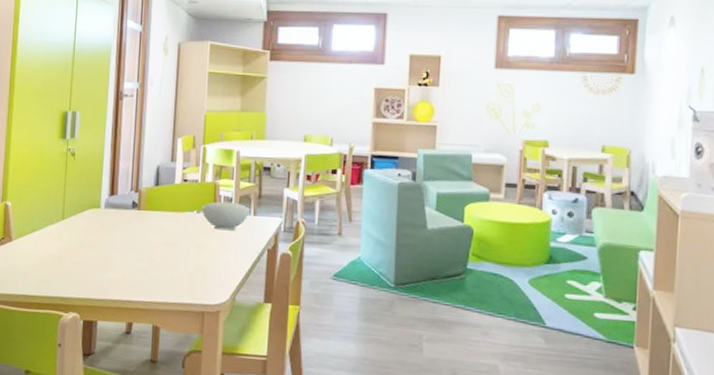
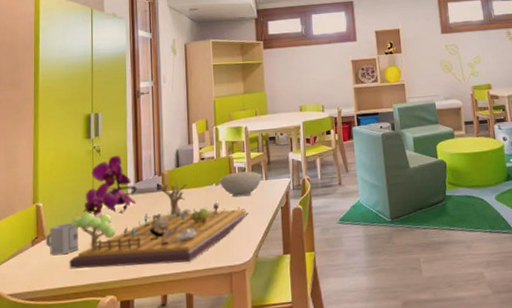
cup: none [11,228,46,261] -> present [45,222,78,255]
gameboard: none [34,201,231,292] -> present [69,181,249,269]
flower: none [52,161,111,227] -> present [83,155,137,217]

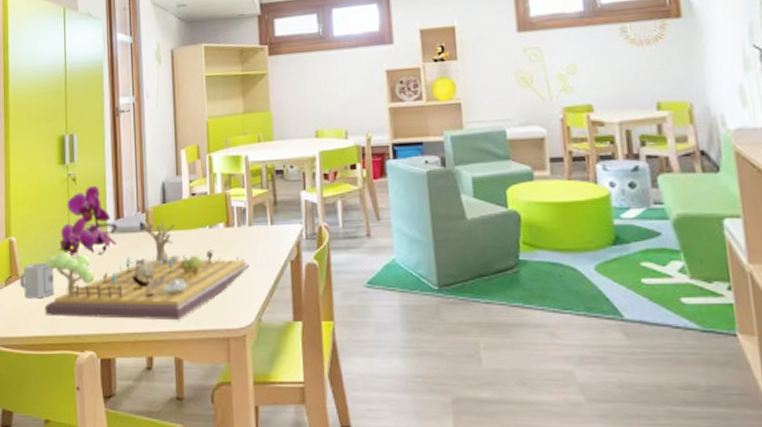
bowl: present [219,171,262,198] -> none [214,212,266,245]

